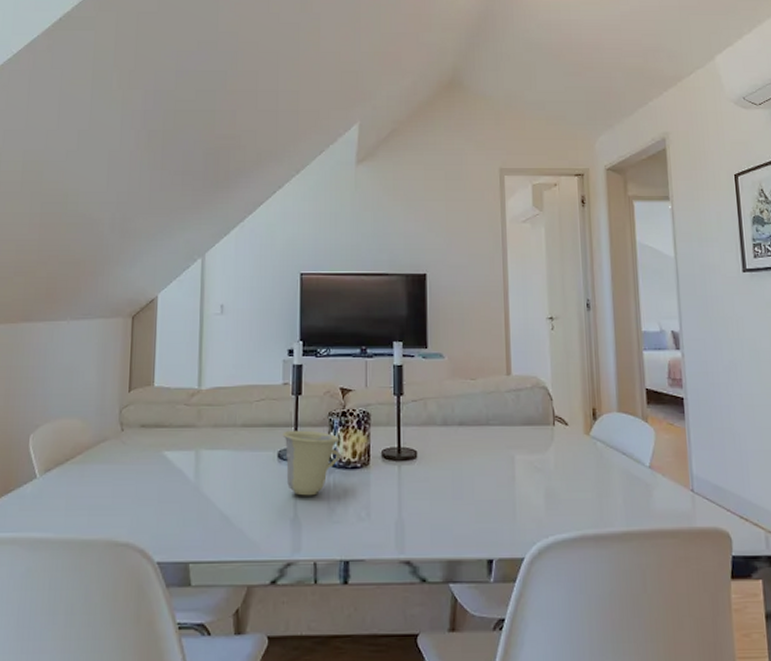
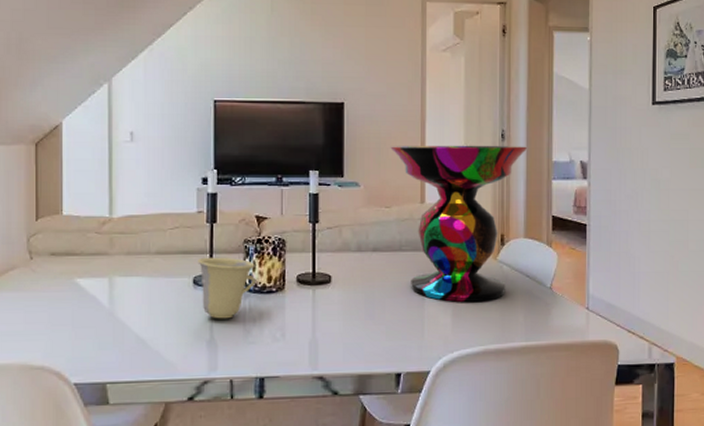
decorative bowl: none [473,315,615,481] -> present [390,145,528,302]

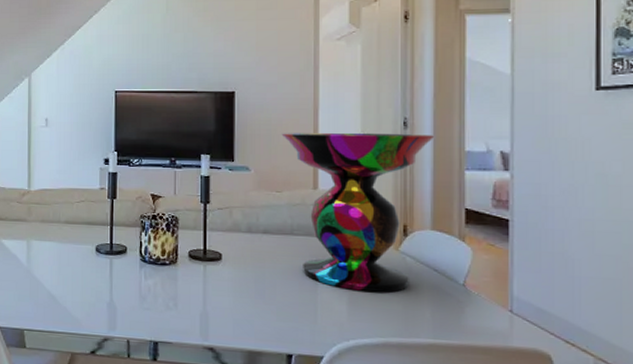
cup: present [198,257,256,319] -> none [100,228,151,285]

